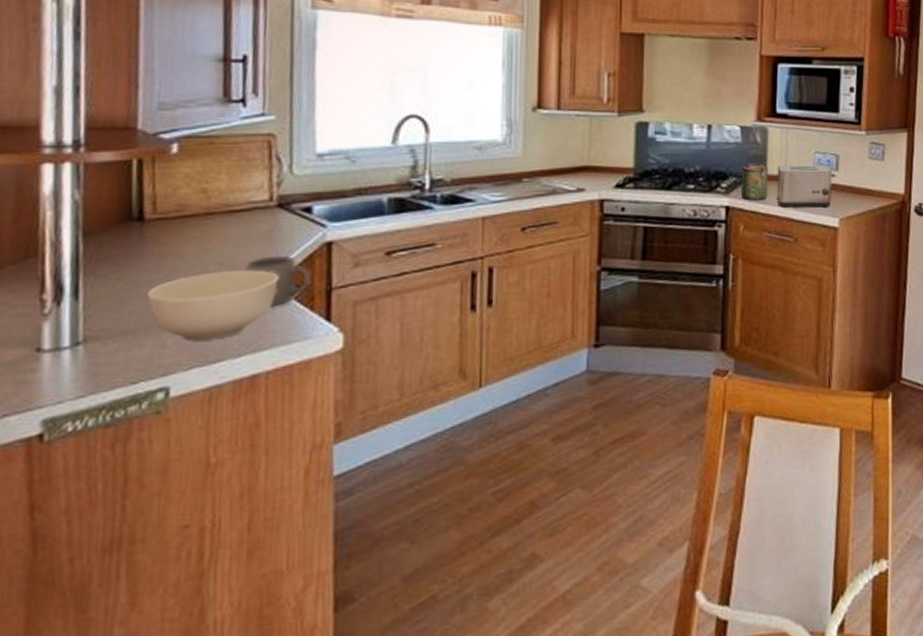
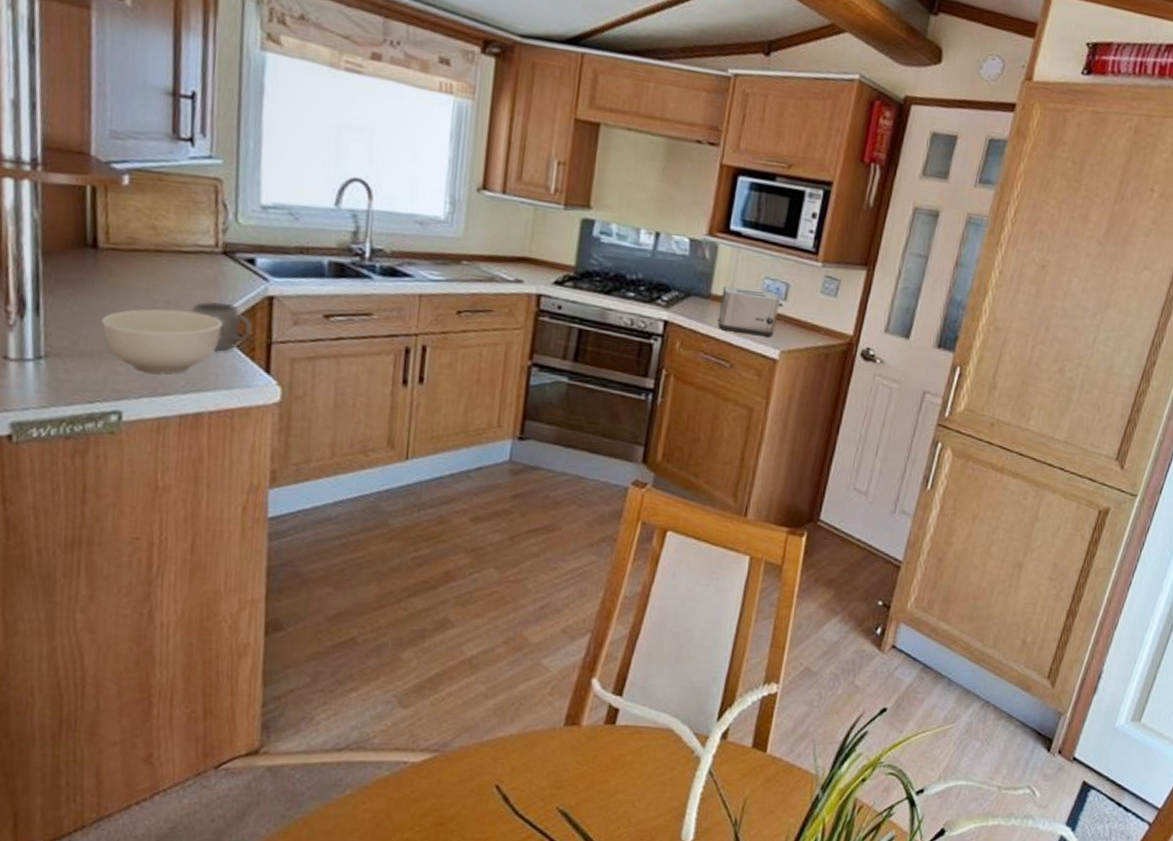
canister: present [740,163,768,201] -> none [681,279,713,320]

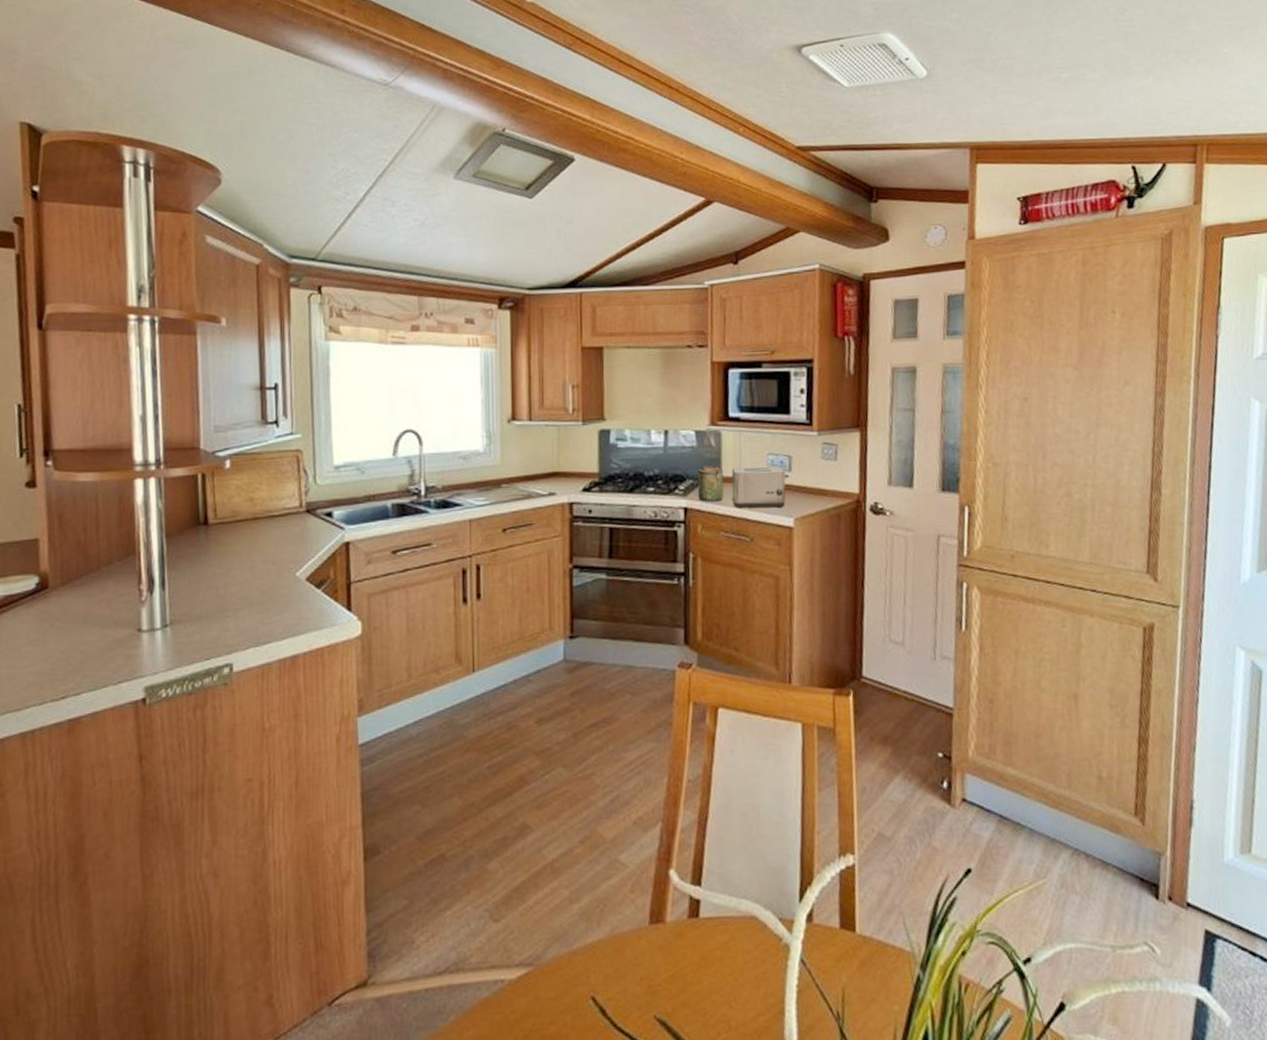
bowl: present [101,309,223,374] -> none [213,566,310,626]
mug: present [191,300,252,352] -> none [284,553,334,598]
canister: none [681,279,713,320] -> present [697,465,724,502]

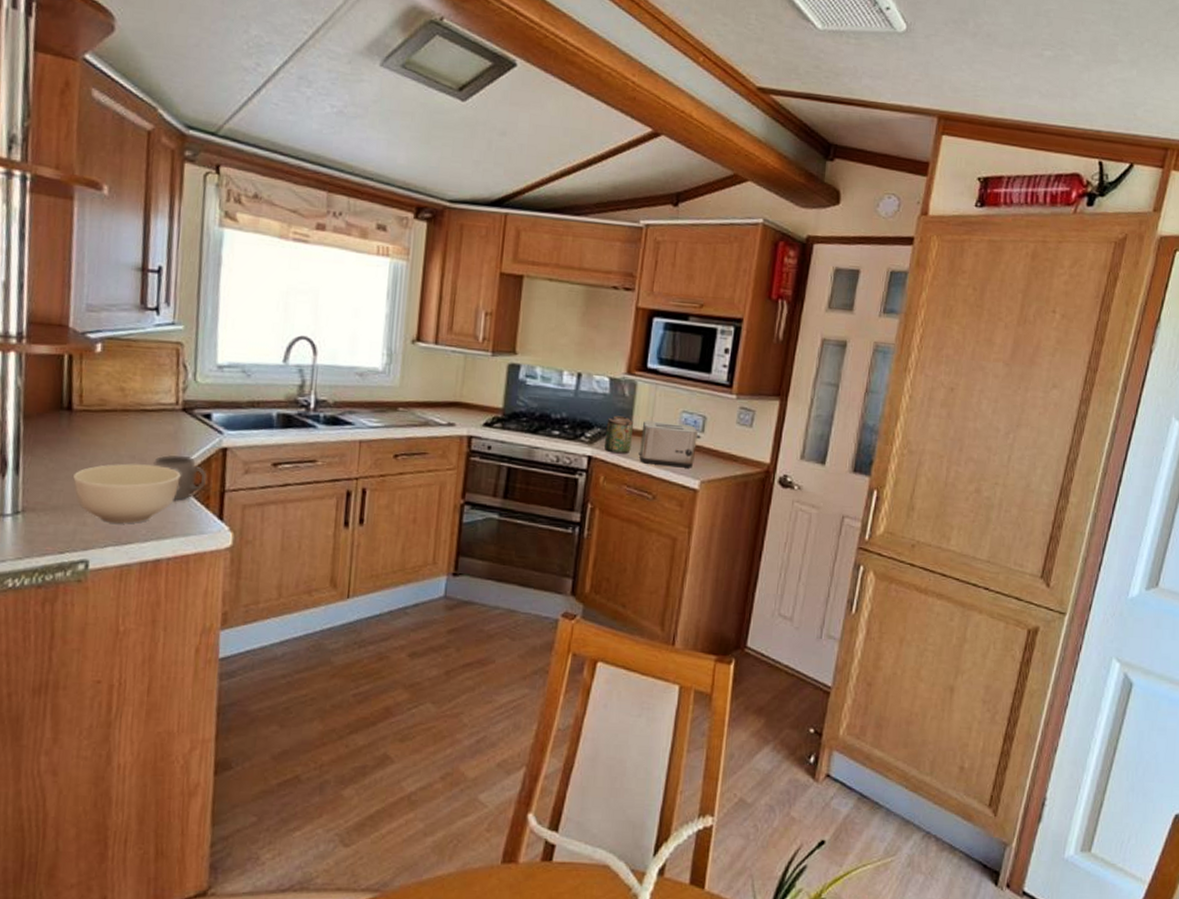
bowl: none [213,566,310,626] -> present [73,463,181,524]
mug: none [284,553,334,598] -> present [153,454,208,501]

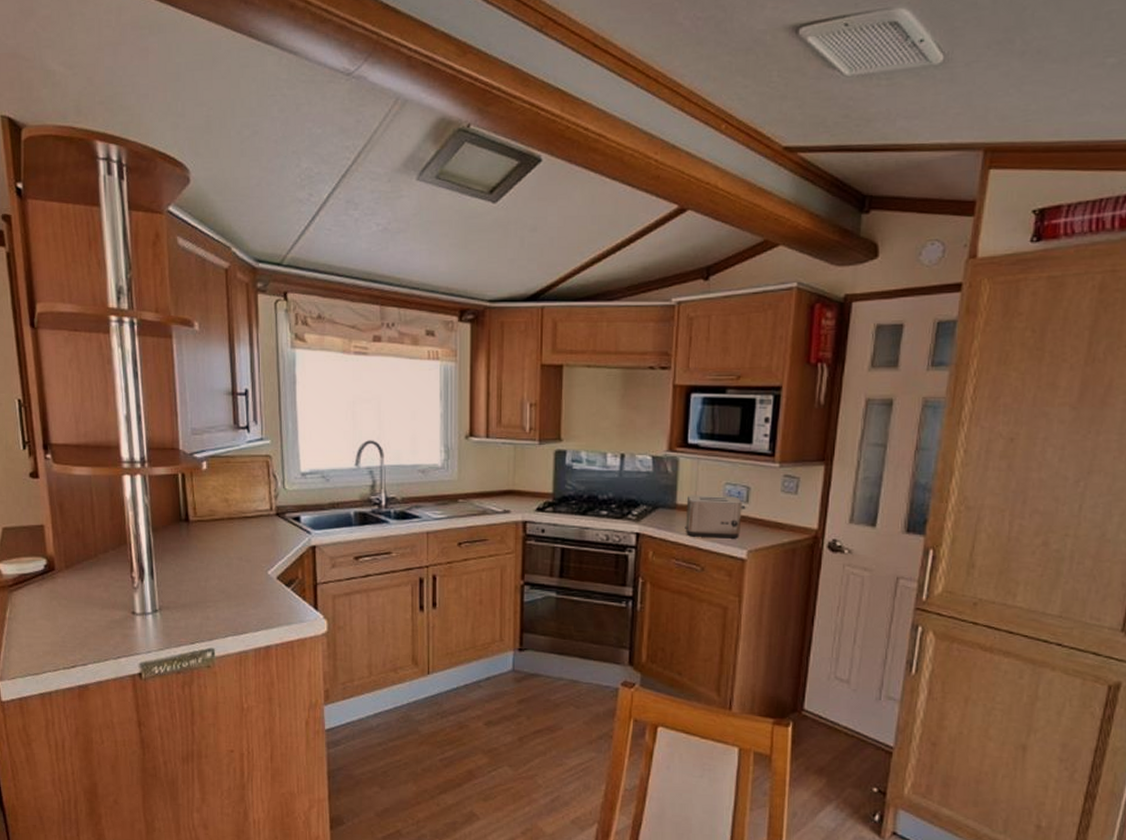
bowl: present [73,463,181,524] -> none [195,564,280,617]
mug: present [153,454,208,501] -> none [257,554,302,595]
canister: present [603,415,633,454] -> none [650,492,677,529]

